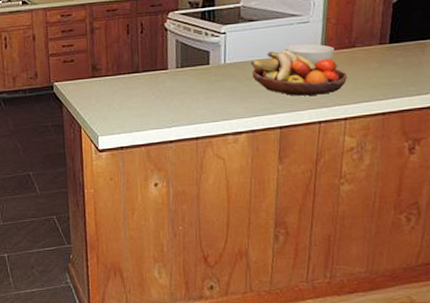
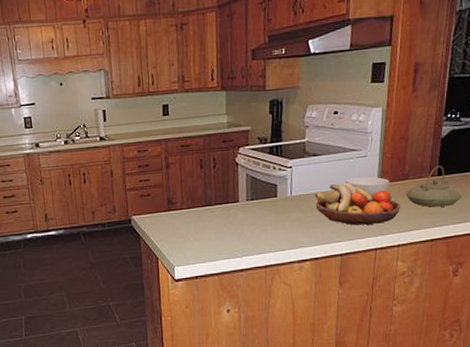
teapot: none [353,32,419,78] -> present [406,165,463,207]

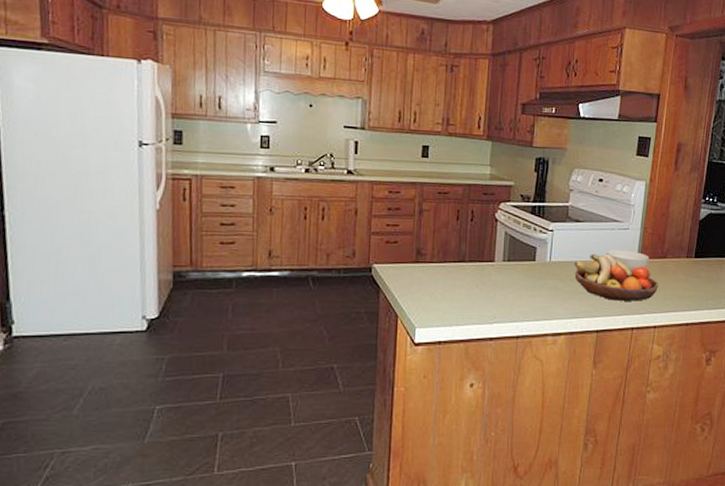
teapot: present [406,165,463,207] -> none [664,247,717,290]

